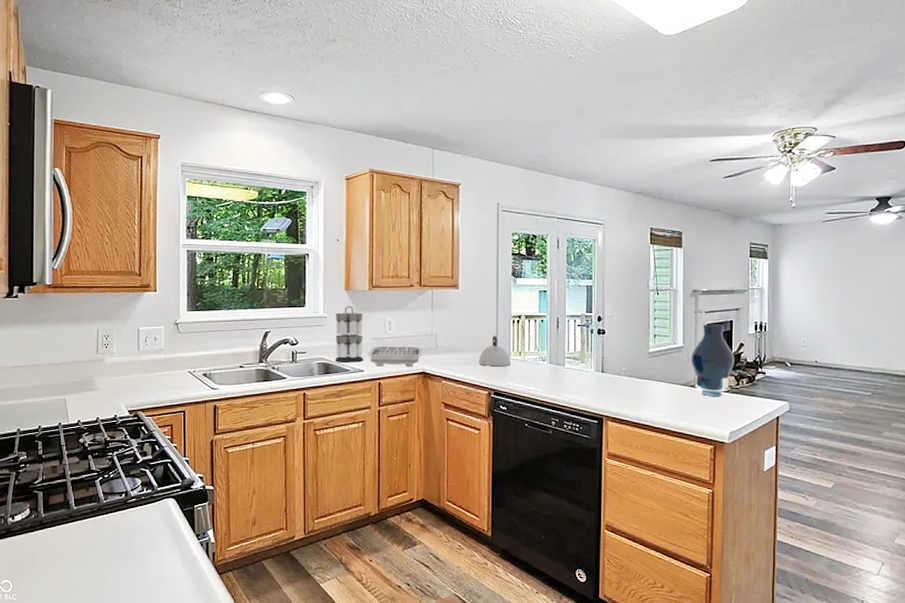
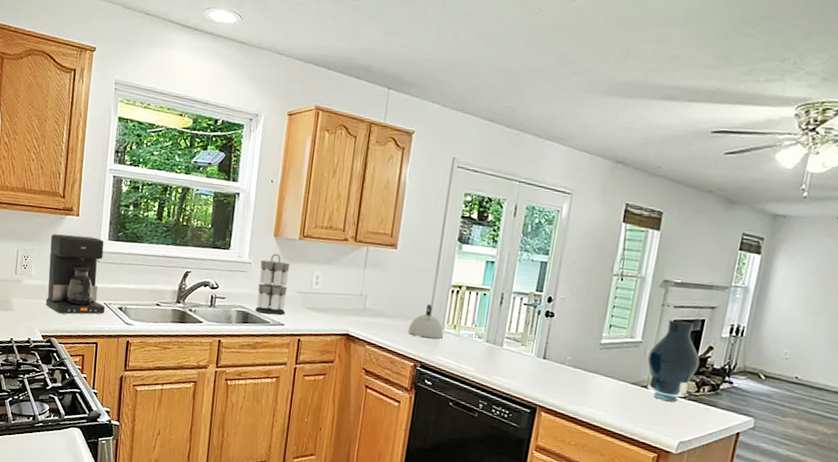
coffee maker: none [129,310,190,388] -> present [45,233,106,315]
dish rack: present [368,346,423,367] -> none [290,300,350,327]

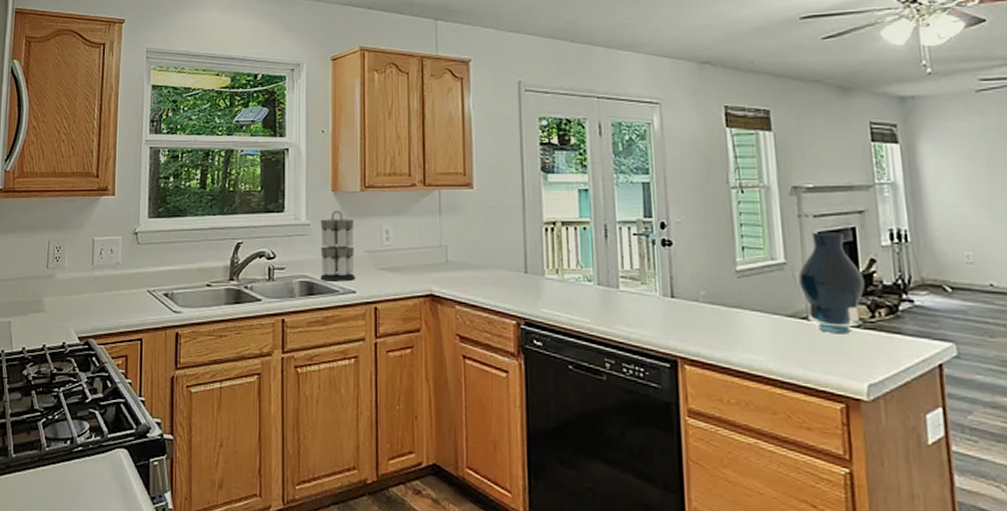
coffee maker: present [45,233,106,315] -> none [81,217,149,310]
kettle: present [407,303,444,339] -> none [502,247,545,289]

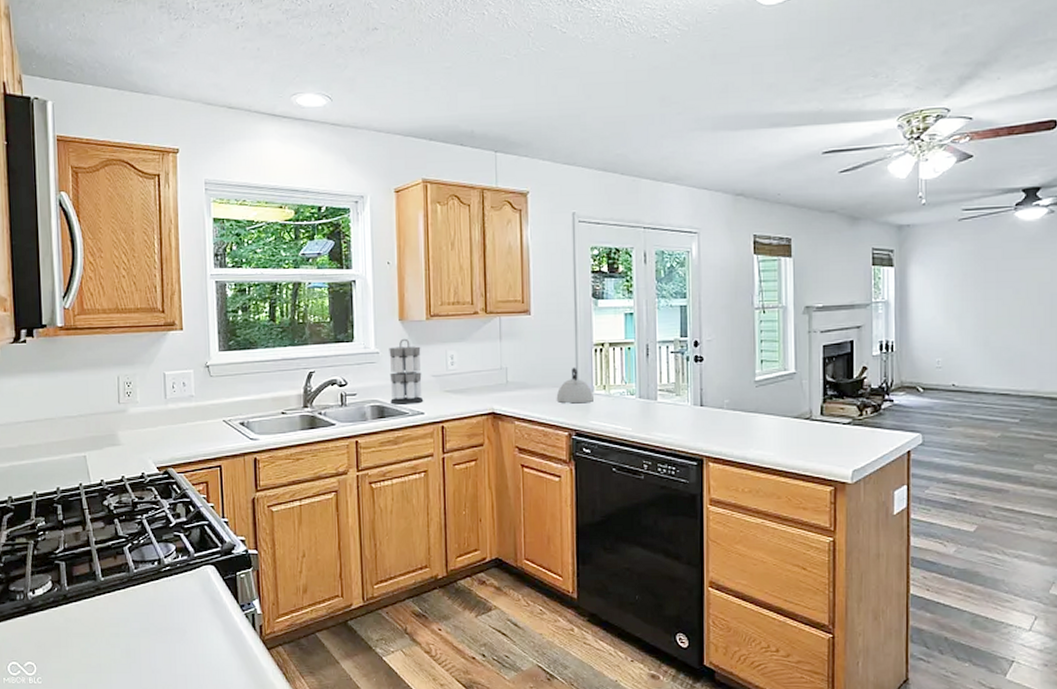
kettle: none [502,247,545,289] -> present [556,367,593,404]
vase: present [798,232,865,334] -> none [804,345,857,431]

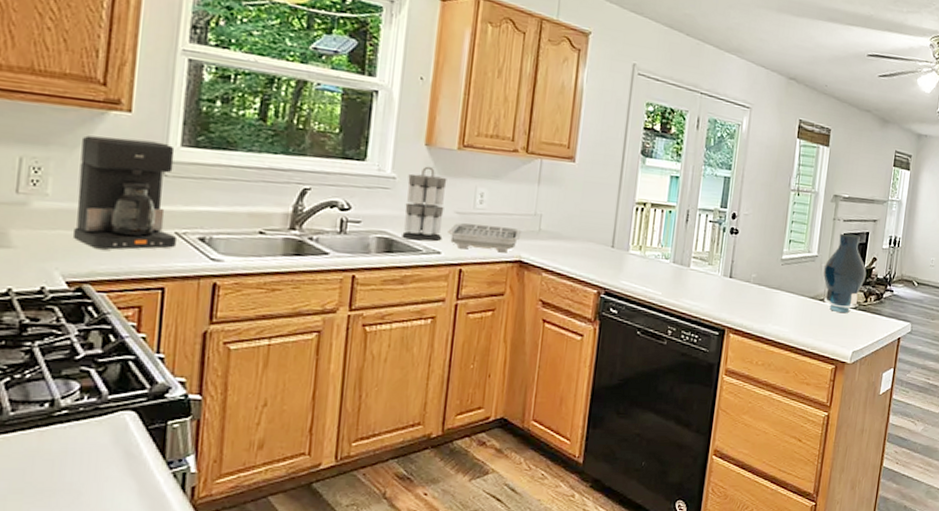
coffee maker: none [154,350,226,441] -> present [72,135,178,251]
dish rack: none [428,383,491,408] -> present [448,223,522,253]
kettle: present [556,367,593,404] -> none [589,223,629,262]
vase: none [804,345,857,431] -> present [823,233,867,314]

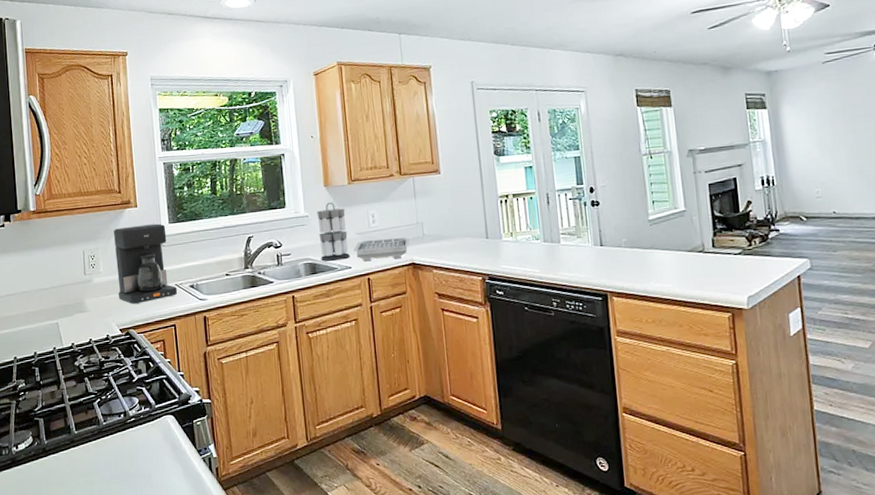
vase: present [823,233,867,314] -> none [694,183,744,261]

